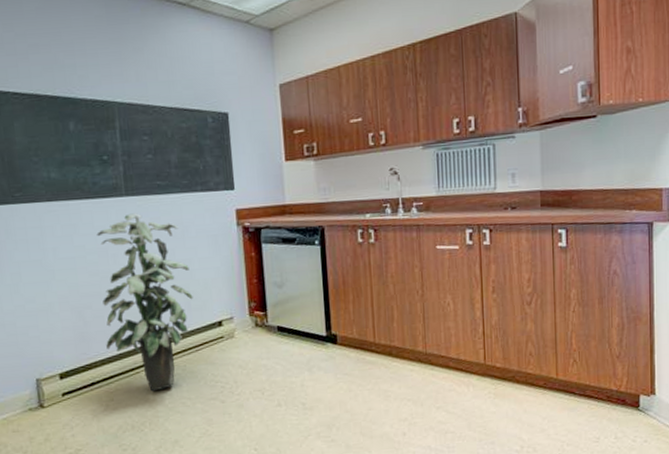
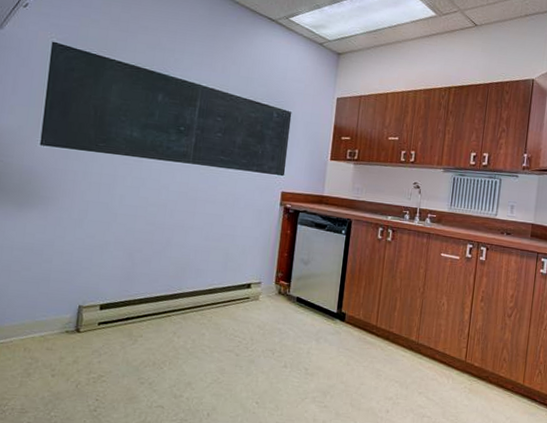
indoor plant: present [97,213,193,392] -> none [147,178,233,335]

